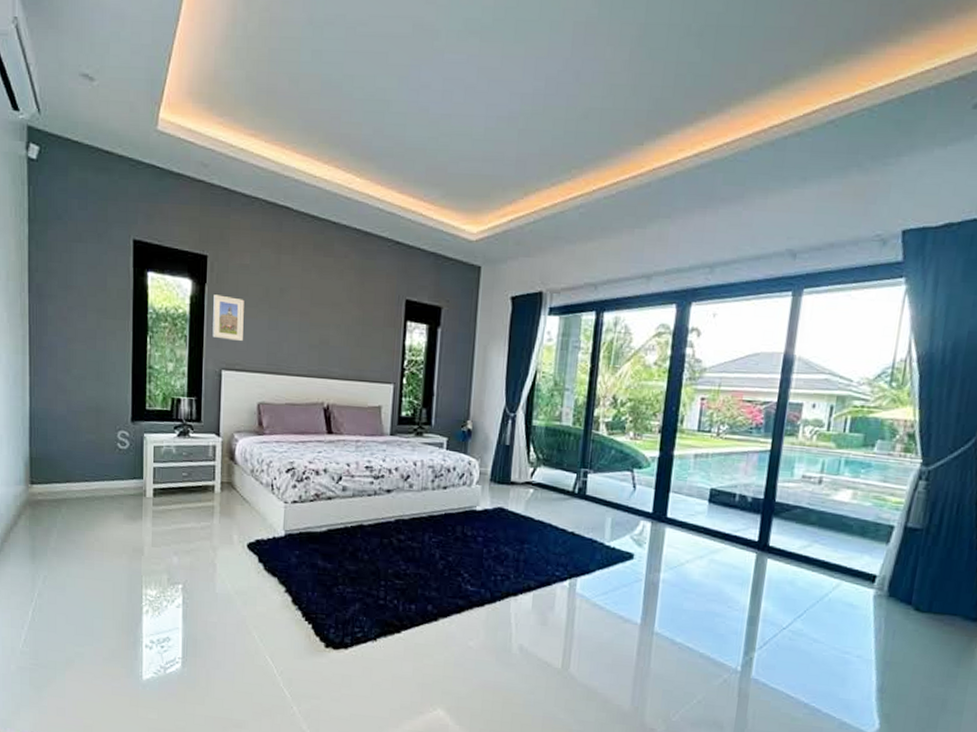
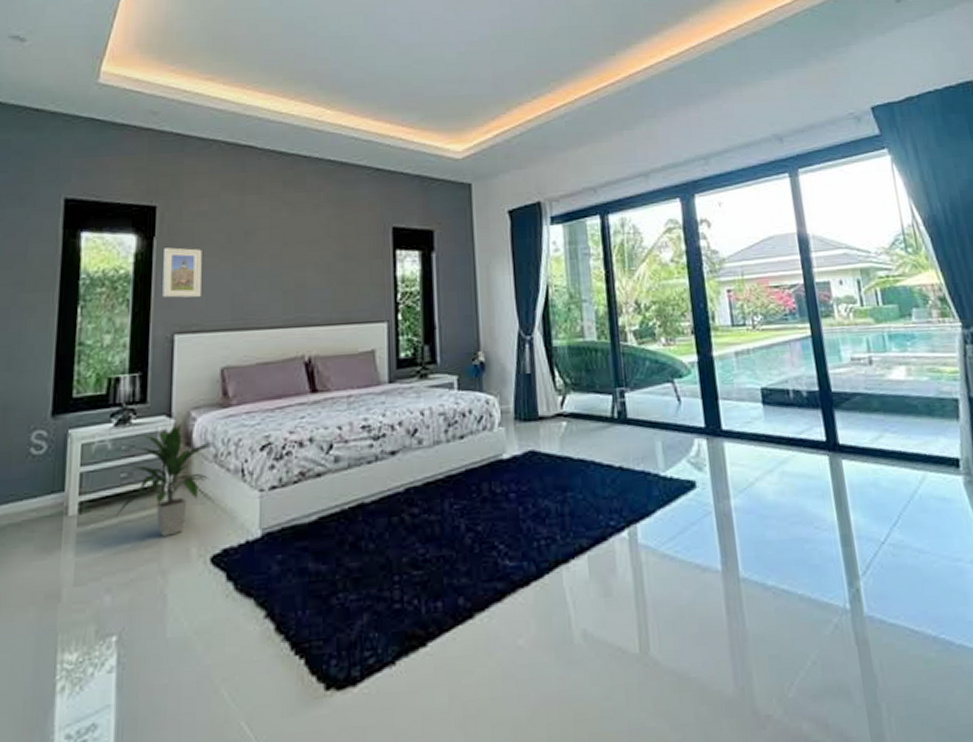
indoor plant: none [180,442,252,524] -> present [117,423,215,537]

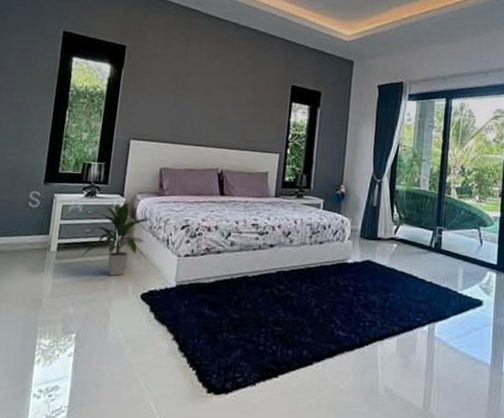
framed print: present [162,247,202,298] -> none [125,77,155,117]

